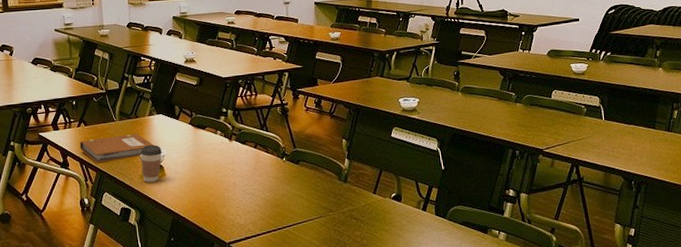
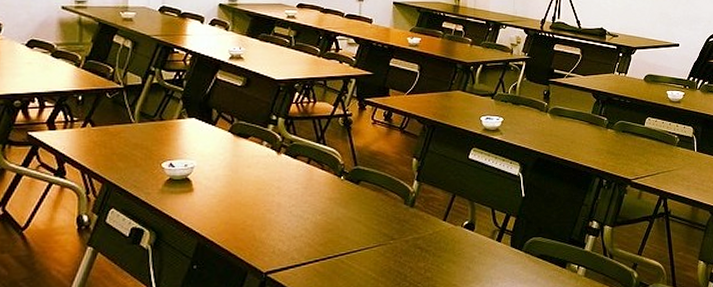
notebook: present [80,133,154,163] -> none [83,139,181,172]
coffee cup: present [141,145,162,183] -> none [162,154,191,198]

